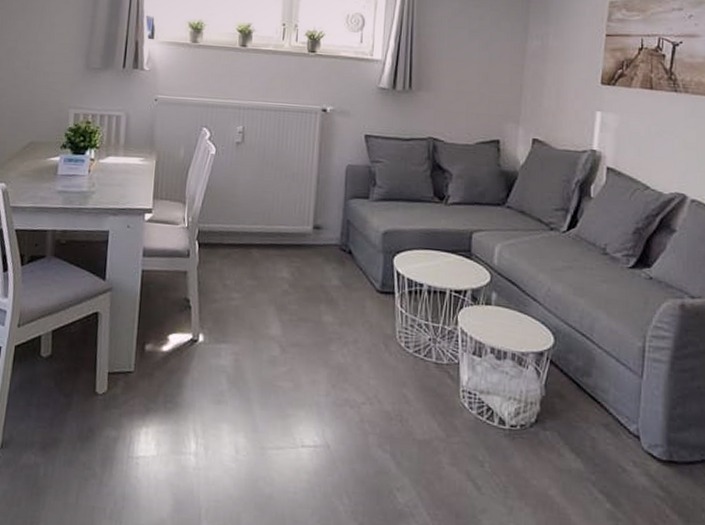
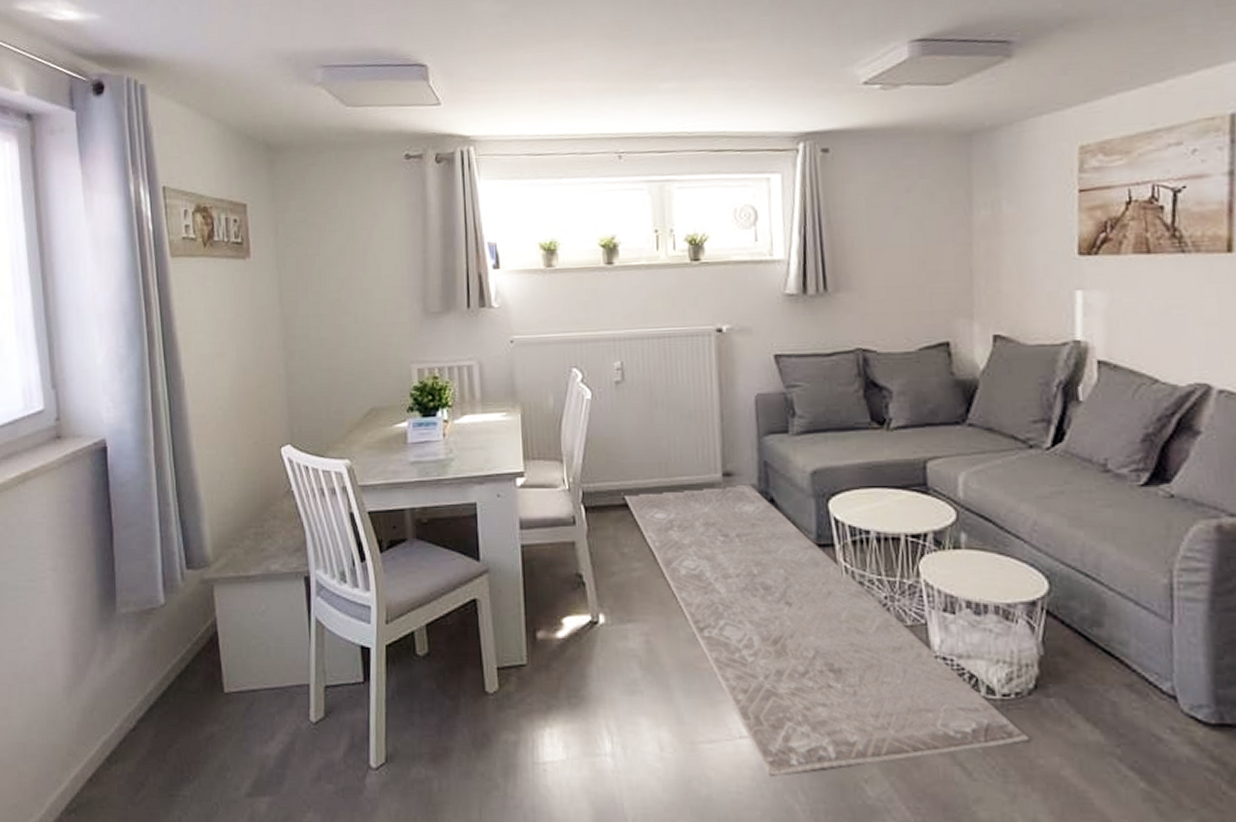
rug: none [230,234,527,481] -> present [622,484,1029,776]

